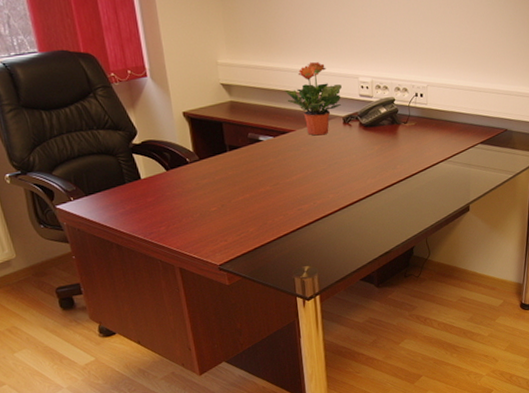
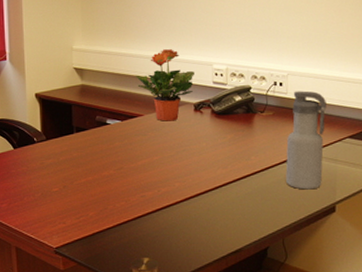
water bottle: none [427,101,462,193] -> present [285,90,327,190]

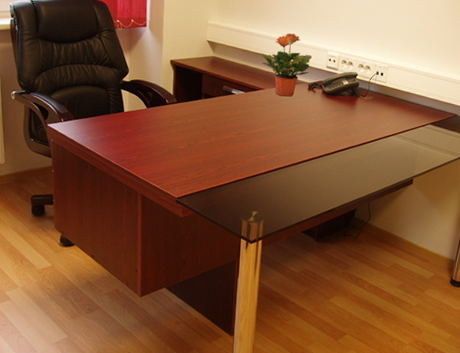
water bottle: present [285,90,327,190] -> none [377,81,416,164]

